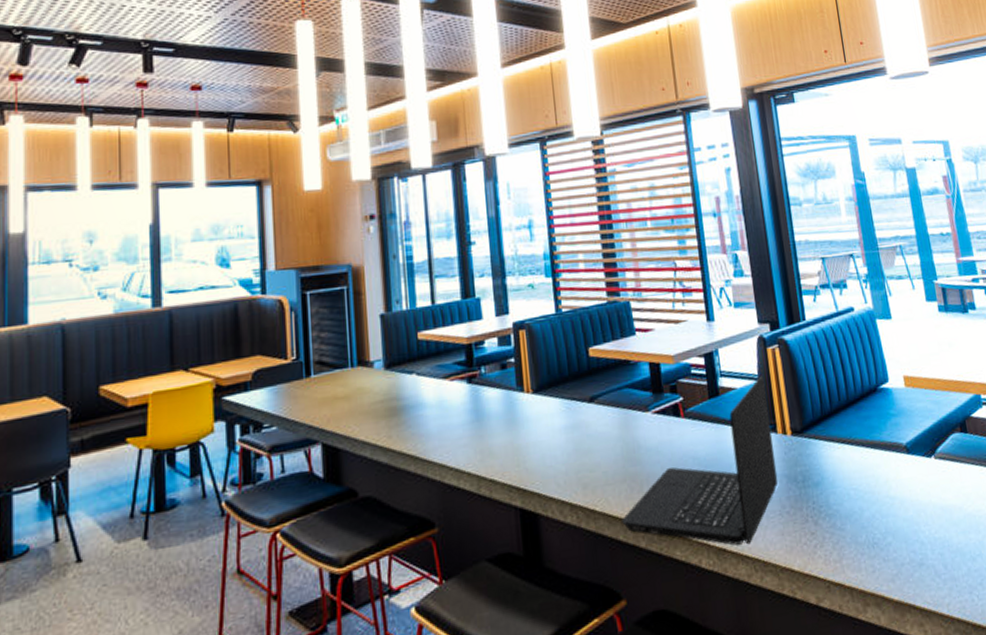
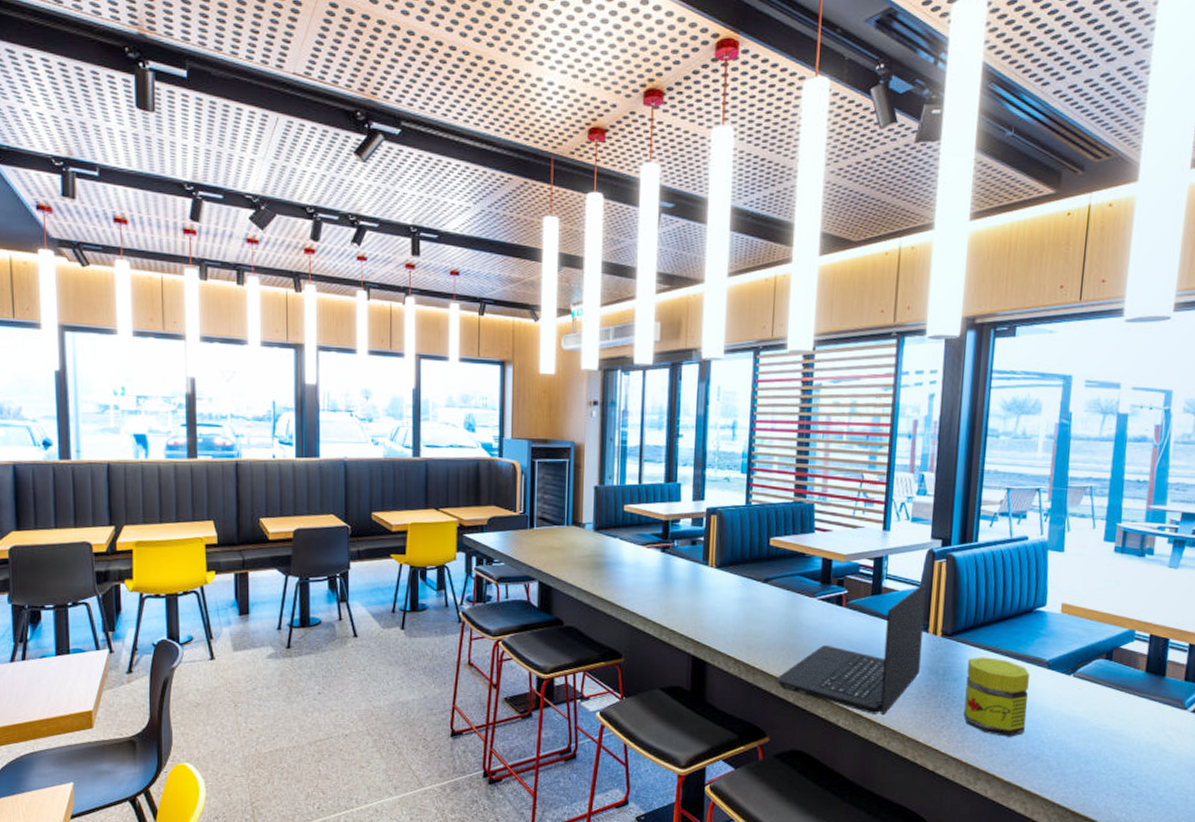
jar: none [825,451,903,546] -> present [964,657,1029,737]

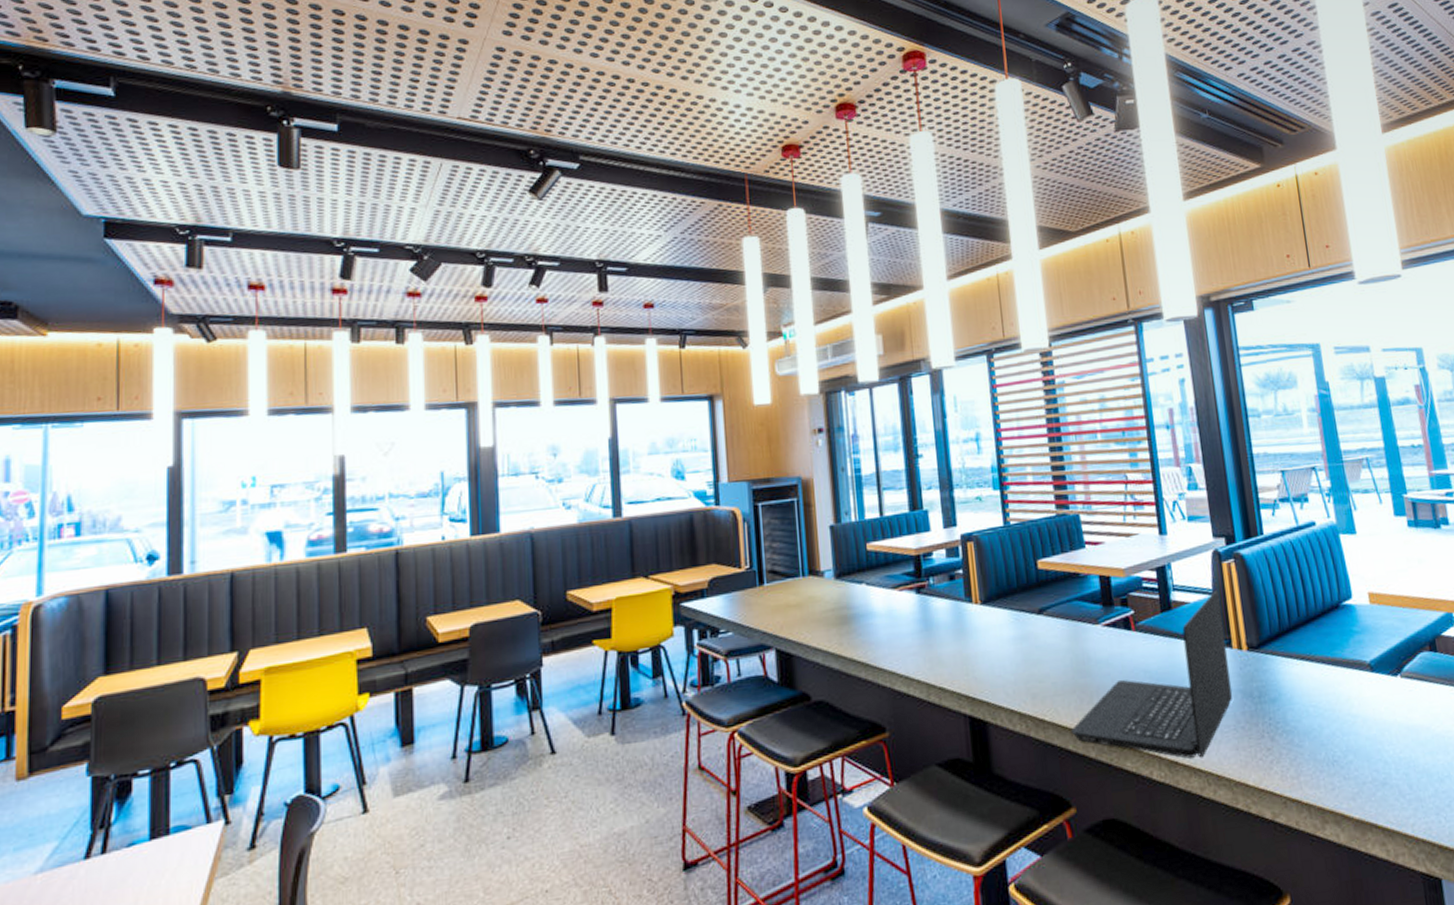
jar: present [964,657,1029,737] -> none [1283,667,1365,763]

